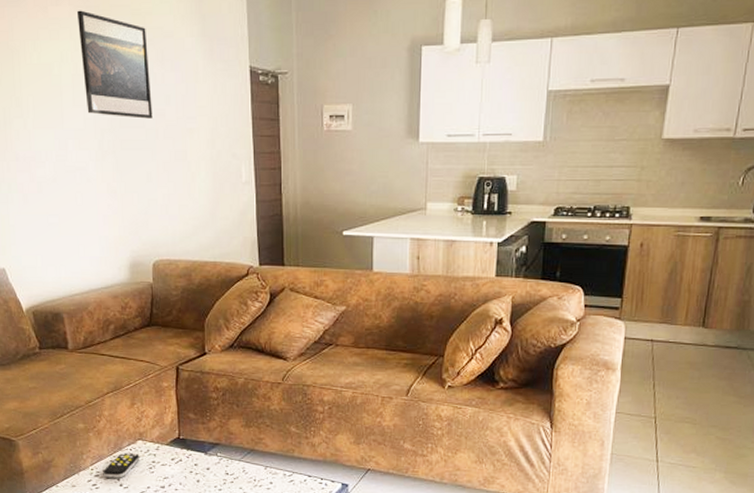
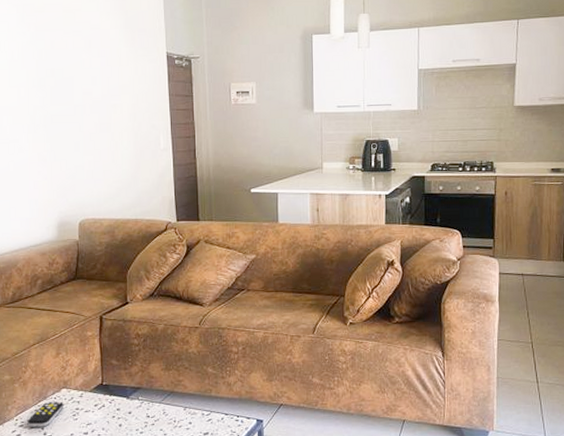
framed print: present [76,10,153,119] -> none [14,7,81,97]

